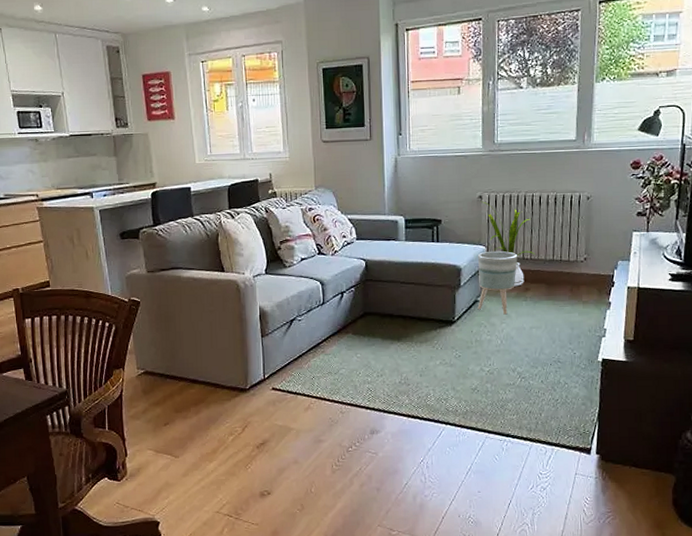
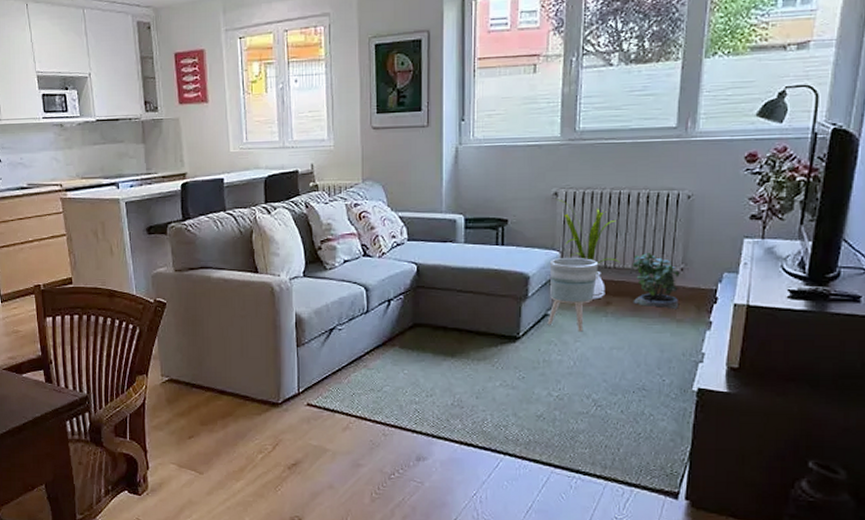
potted plant: none [545,246,584,293] -> present [632,253,680,309]

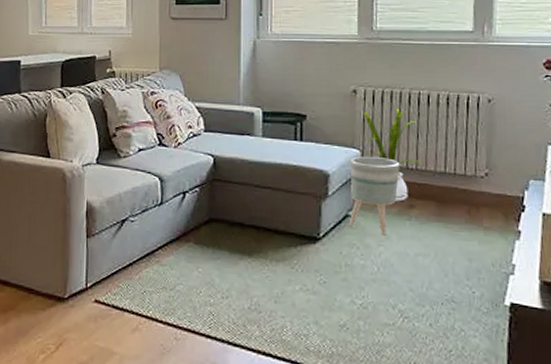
potted plant: present [632,253,680,309] -> none [434,156,486,216]

